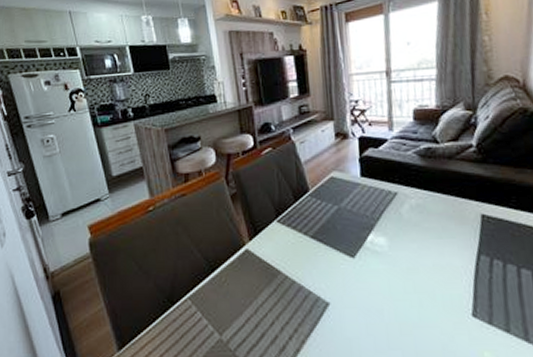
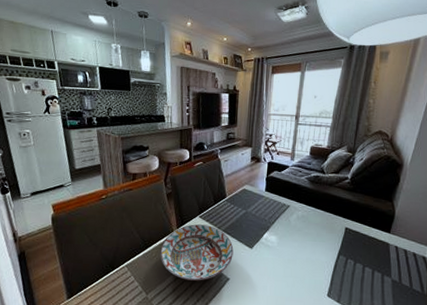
decorative bowl: none [231,231,330,311] -> present [160,224,234,281]

